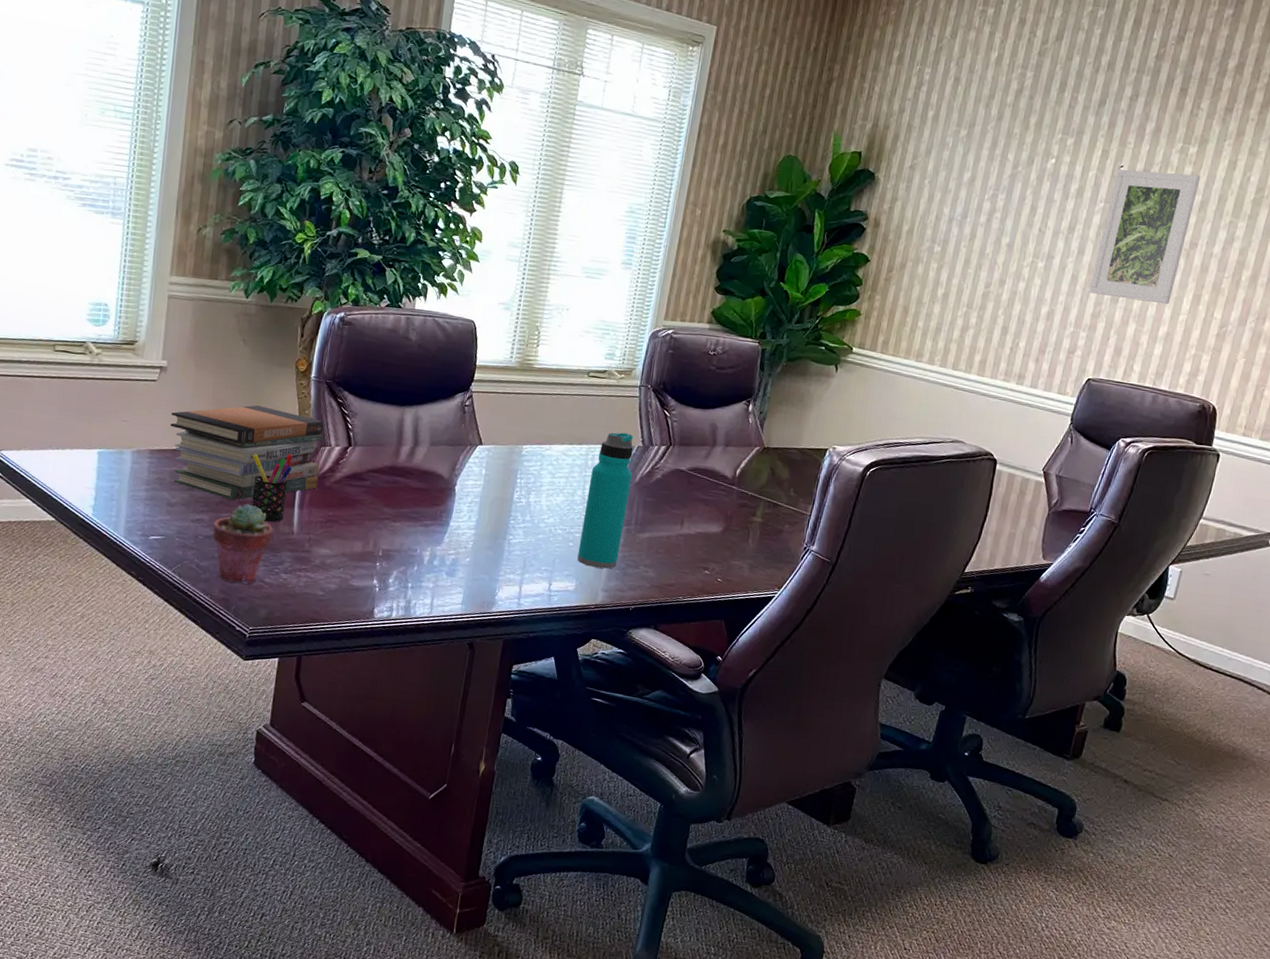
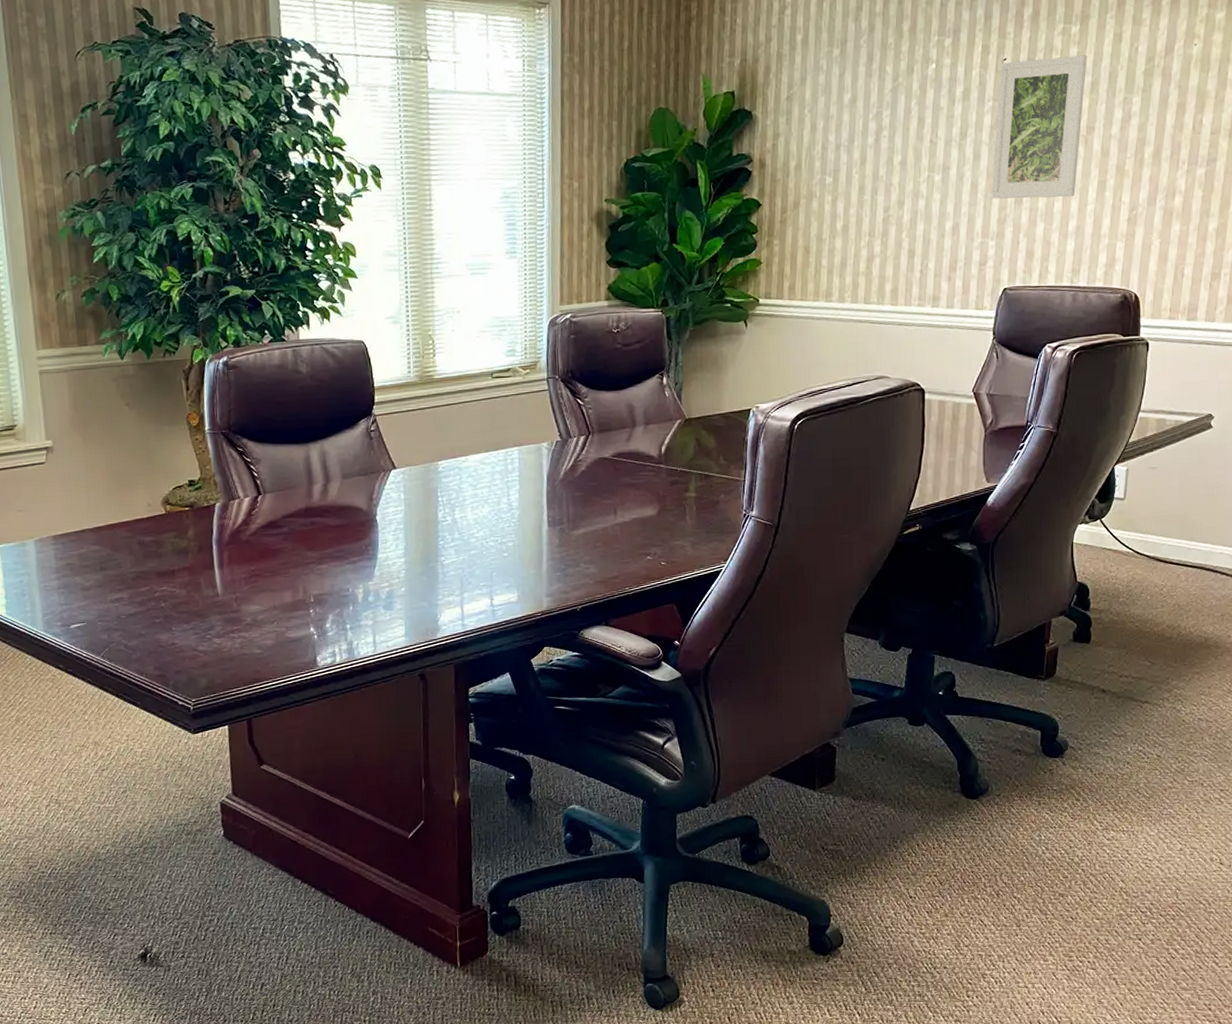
book stack: present [170,405,325,501] -> none [68,469,234,573]
potted succulent: present [213,503,274,584] -> none [133,573,197,657]
pen holder: present [252,454,293,522] -> none [161,514,206,588]
water bottle: present [577,432,634,569] -> none [513,429,557,574]

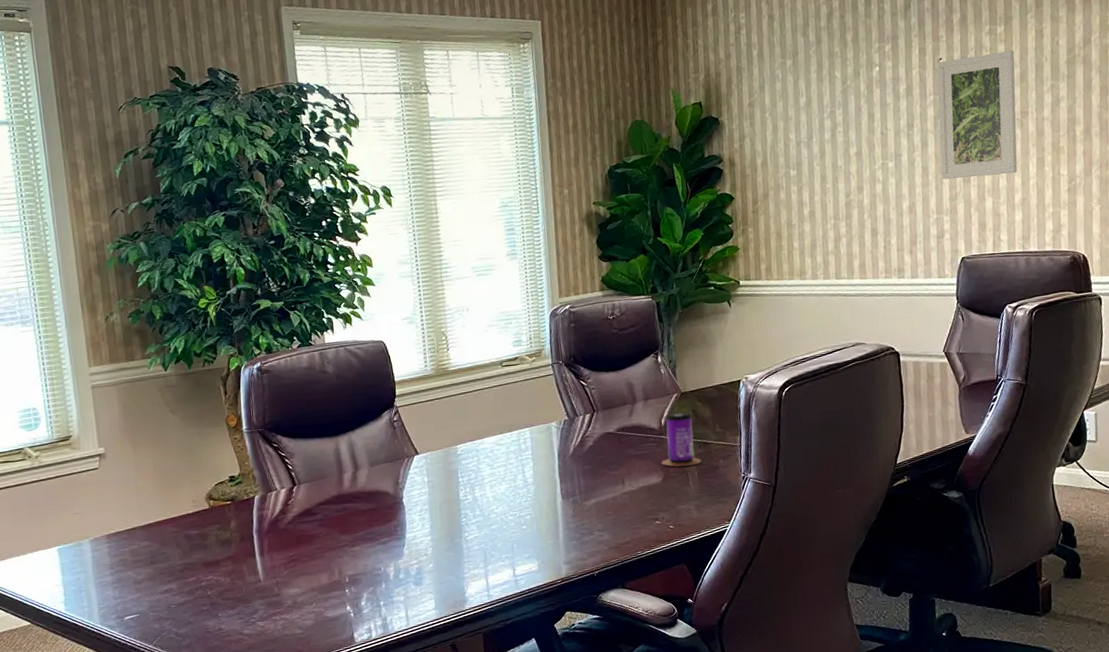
beverage can: none [658,440,701,500] -> present [661,412,702,467]

